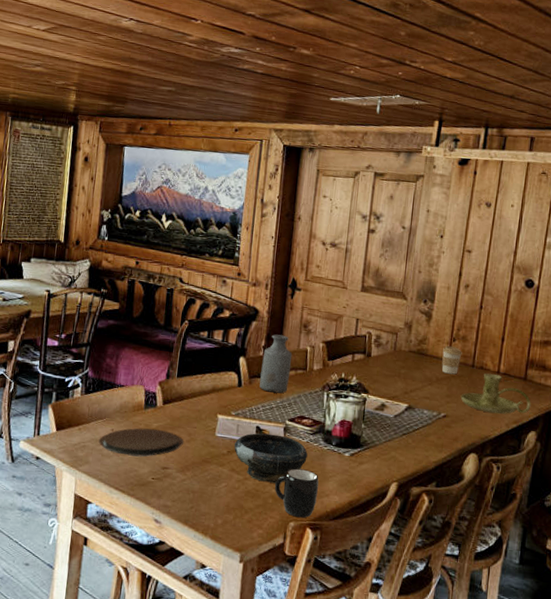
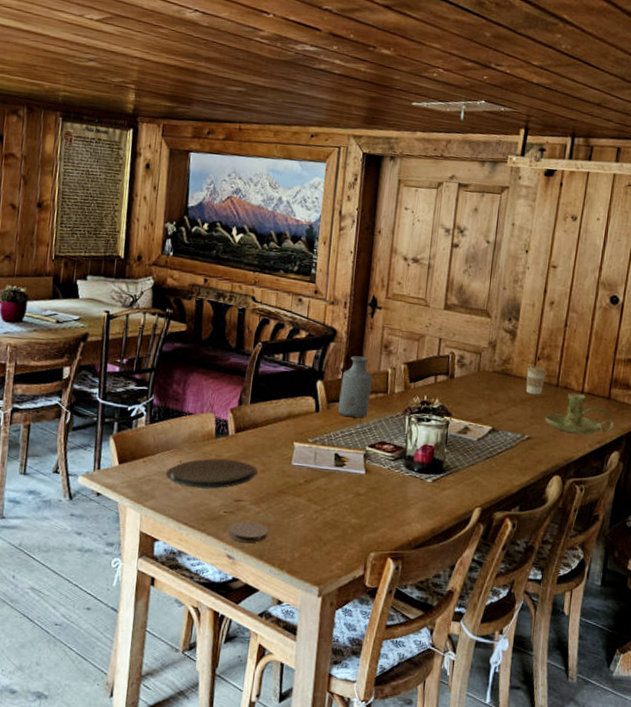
coaster: none [155,488,193,509] -> present [228,521,269,543]
bowl: present [234,433,308,484] -> none [311,460,389,513]
mug: present [275,468,319,518] -> none [355,496,400,548]

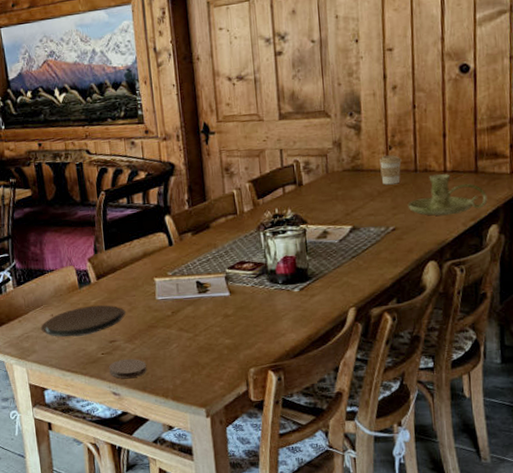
bottle: present [338,356,373,418] -> none [188,183,221,245]

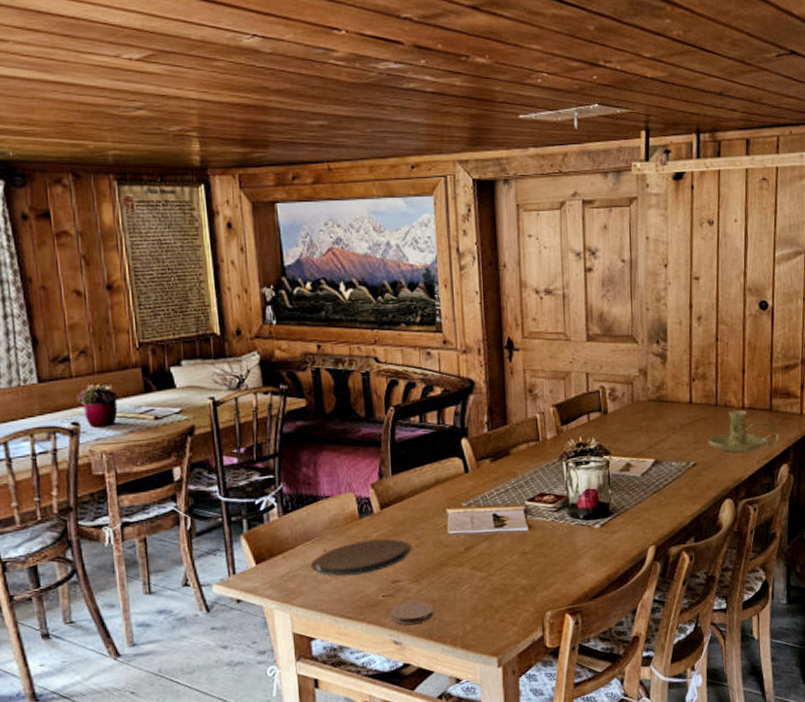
coffee cup: present [378,154,402,185] -> none [682,387,704,418]

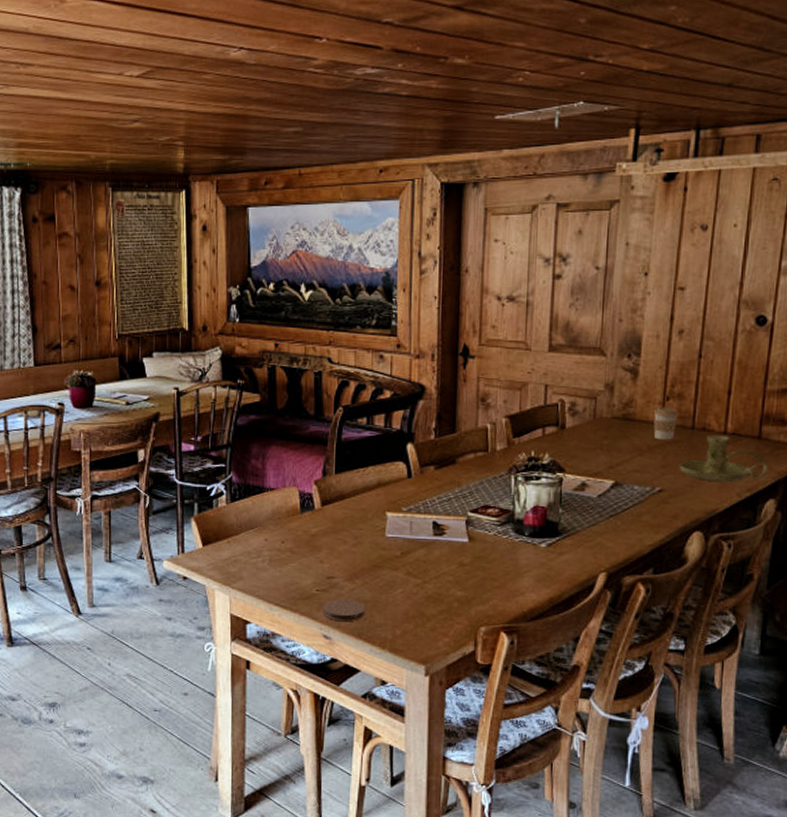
plate: present [310,539,413,577] -> none [251,534,350,568]
coffee cup: none [682,387,704,418] -> present [653,406,679,440]

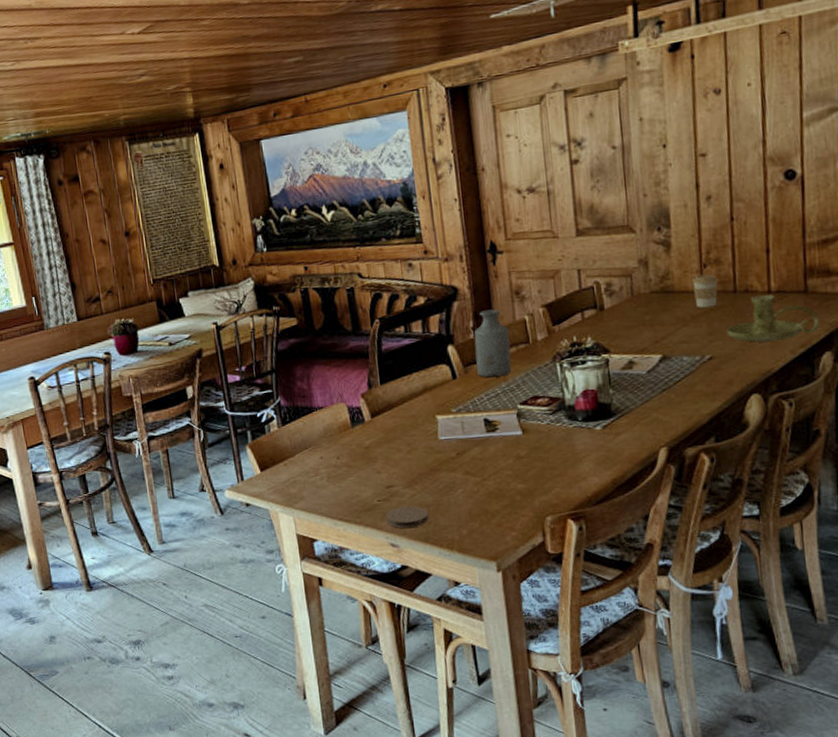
bottle: none [433,413,470,481] -> present [474,309,512,378]

